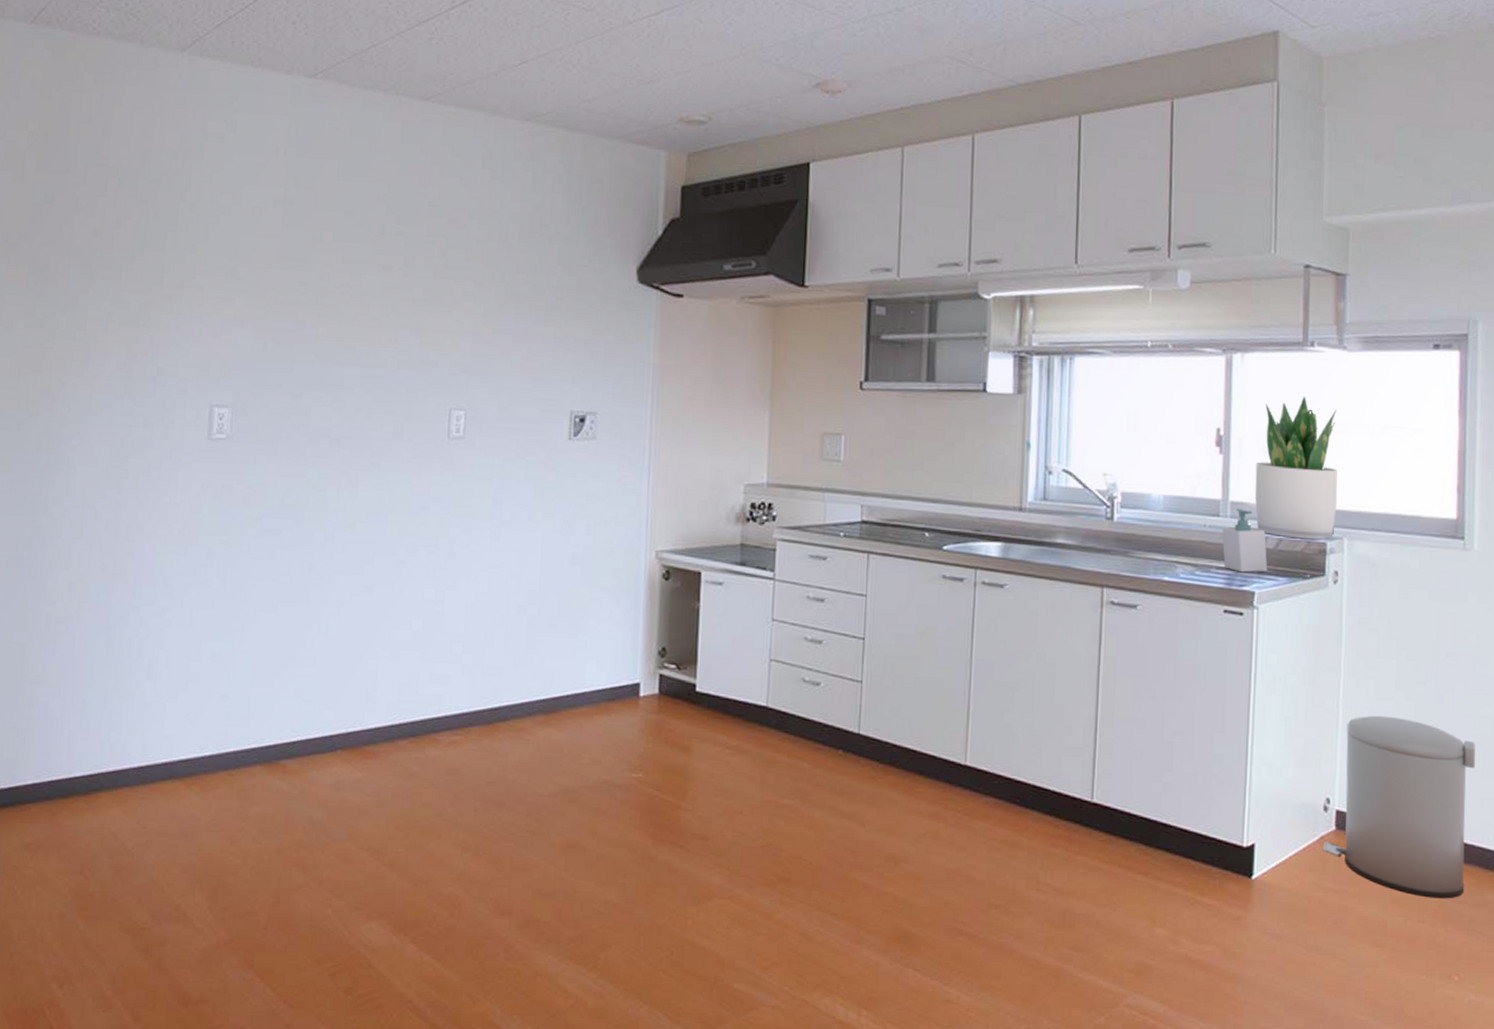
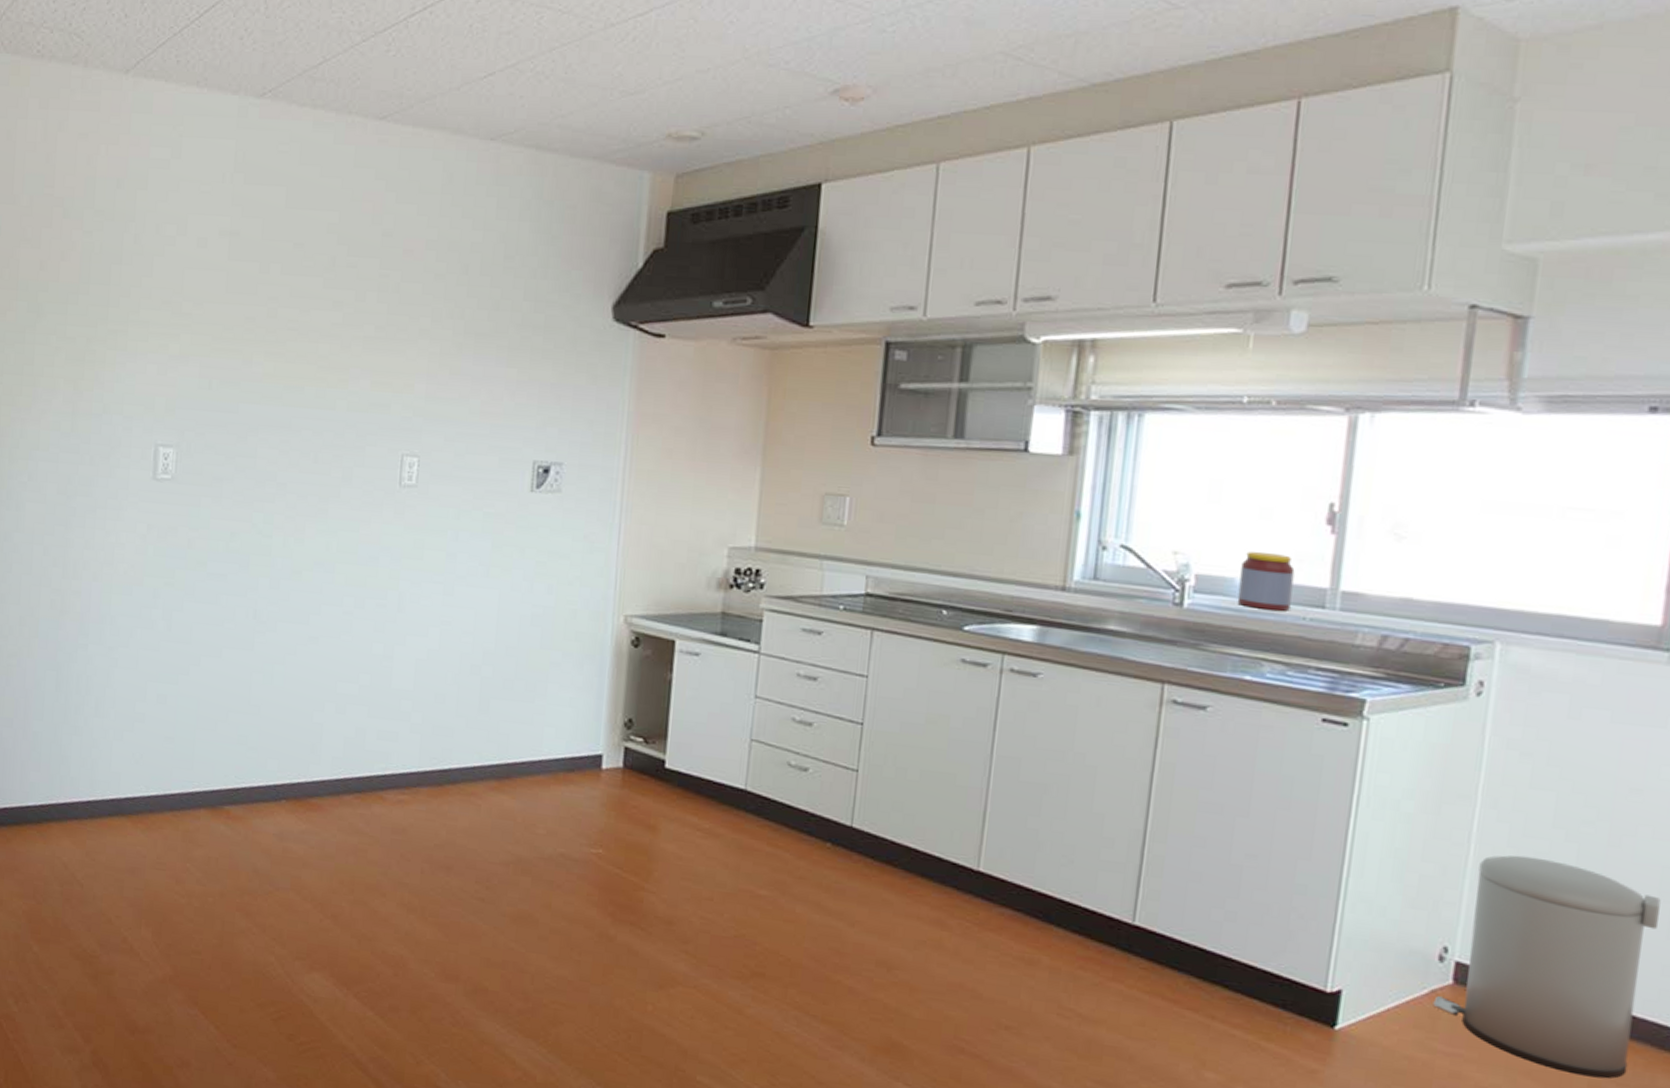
jar: none [1154,471,1195,520] -> present [1237,552,1295,611]
soap bottle: present [1222,509,1268,573] -> none [1326,600,1387,677]
planter: present [1254,396,1338,540] -> none [1375,467,1500,644]

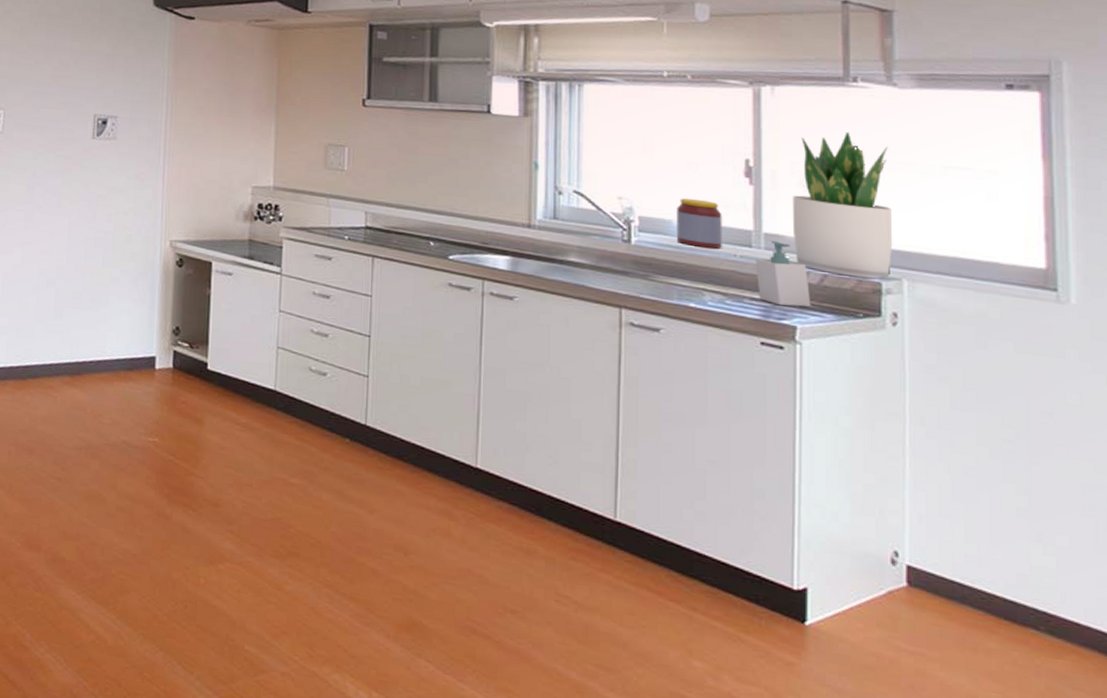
soap bottle: none [1326,600,1387,677] -> present [755,241,811,307]
planter: none [1375,467,1500,644] -> present [792,131,893,280]
pedal bin: present [1433,855,1661,1078] -> none [891,468,1086,683]

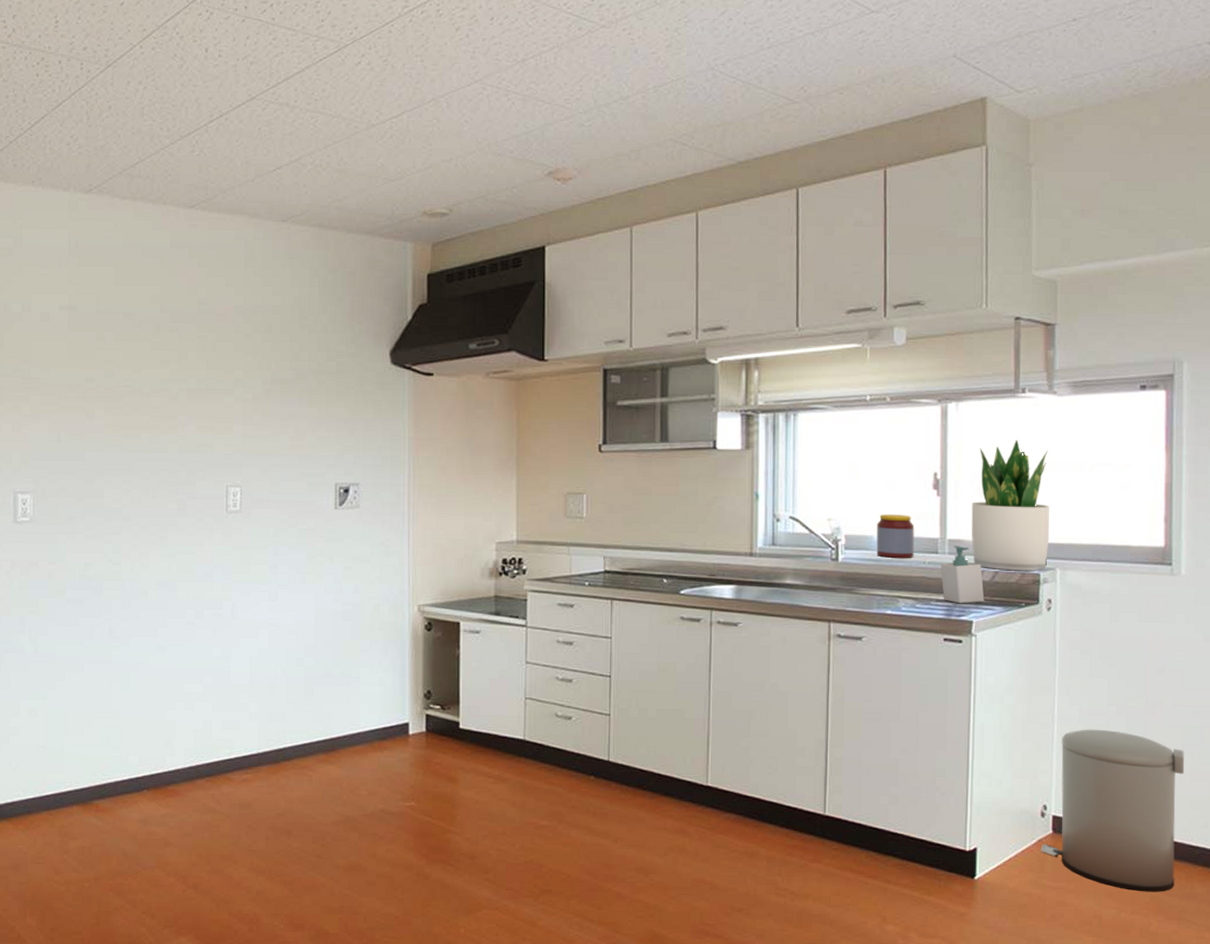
pedal bin: none [891,468,1086,683] -> present [1040,729,1184,892]

